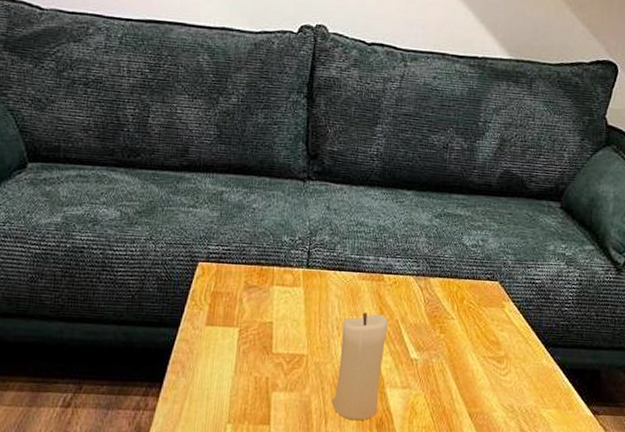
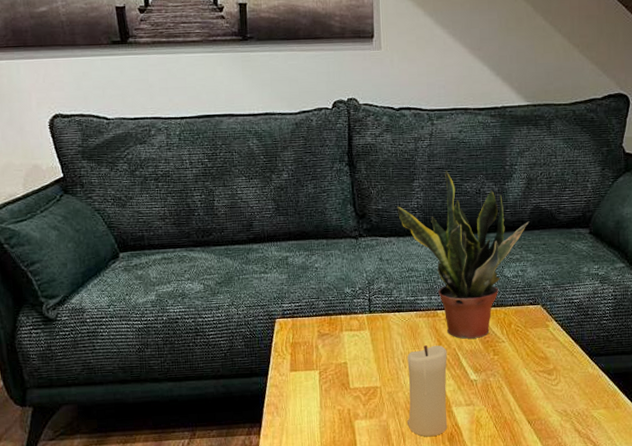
potted plant: none [354,119,497,311] -> present [396,171,529,339]

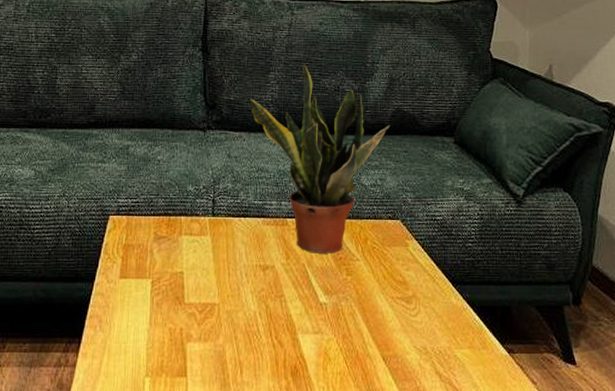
candle: present [407,345,448,437] -> none [245,258,295,369]

